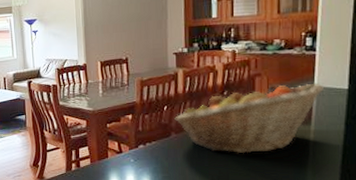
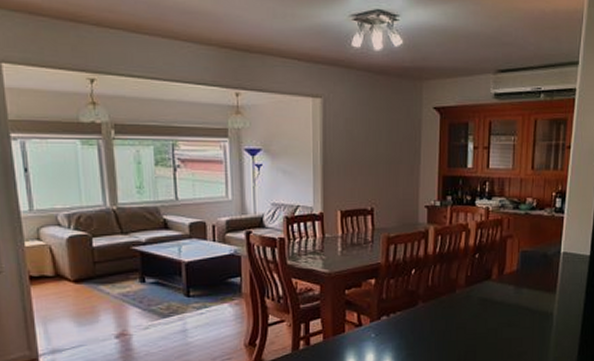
fruit basket: present [175,82,325,154] -> none [423,247,570,326]

